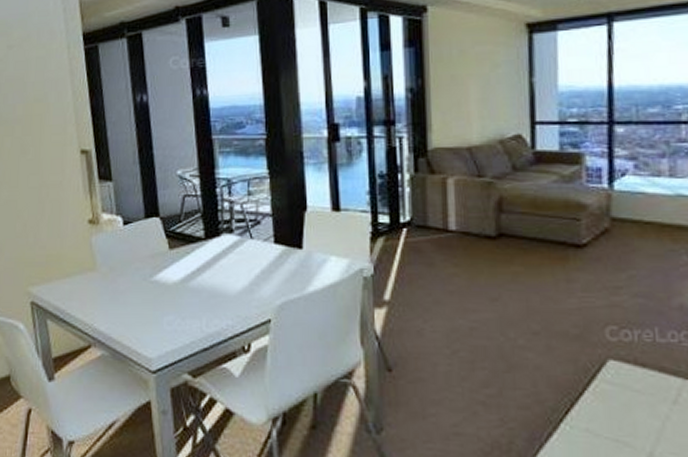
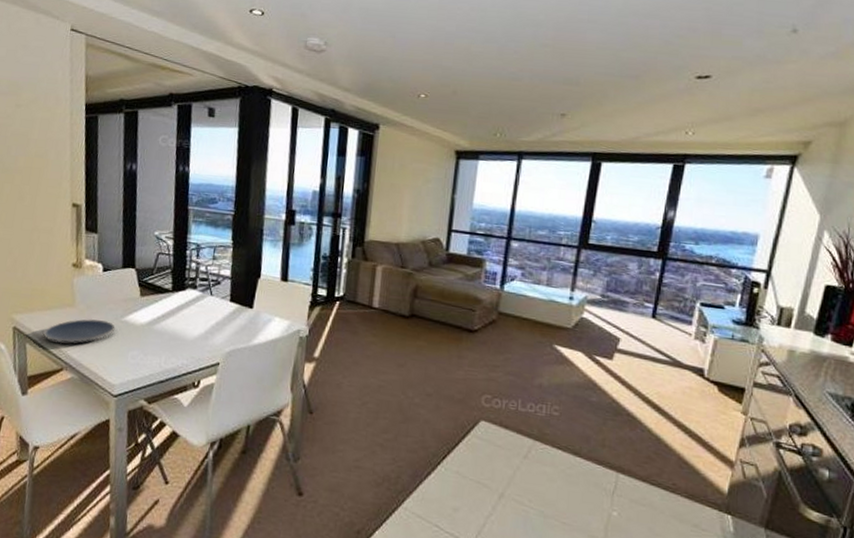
plate: none [65,283,145,315] -> present [43,319,116,344]

